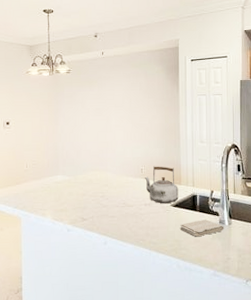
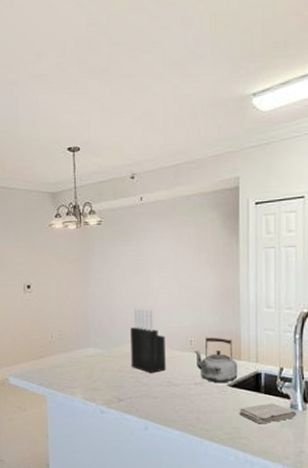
knife block: none [93,141,122,196] -> present [130,307,166,373]

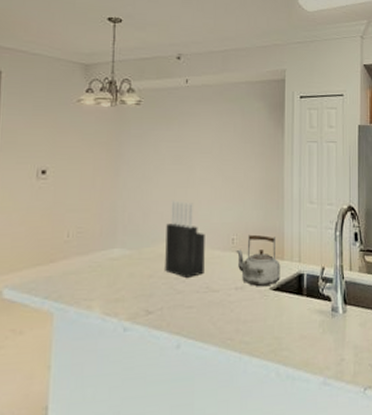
washcloth: present [239,403,297,424] -> none [281,307,338,332]

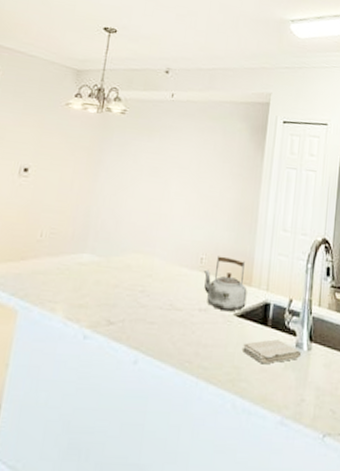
knife block: present [165,200,205,278] -> none [131,212,175,292]
washcloth: none [281,307,338,332] -> present [243,339,302,365]

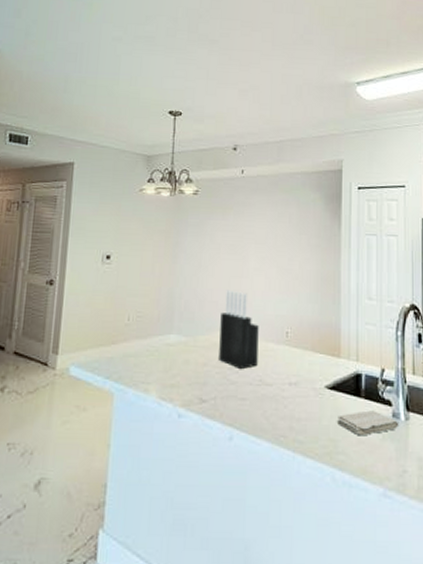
knife block: none [131,212,175,292] -> present [219,289,259,369]
kettle: present [203,256,247,312] -> none [290,329,337,385]

